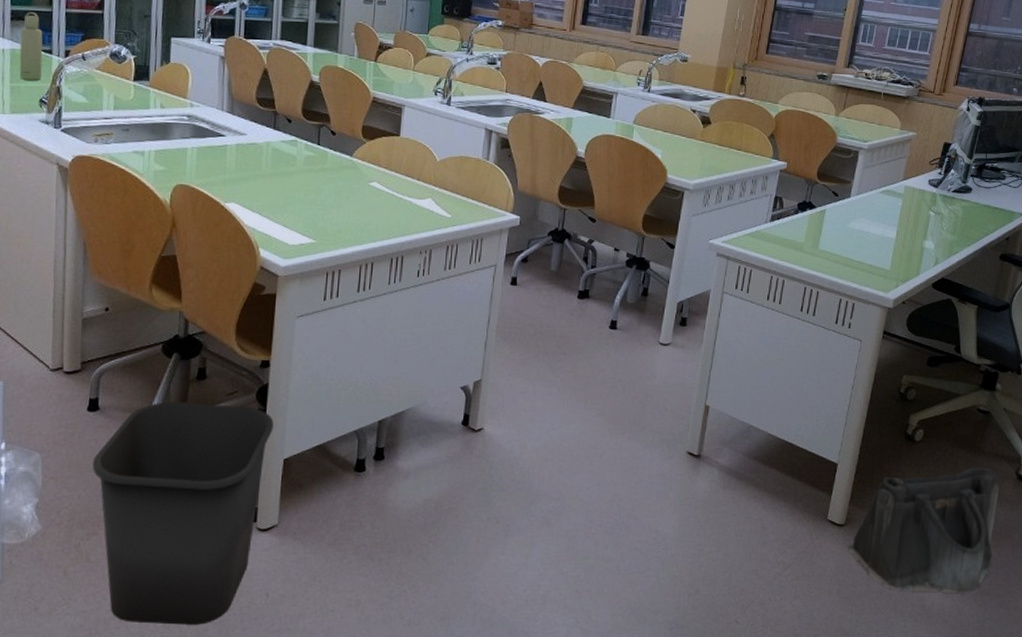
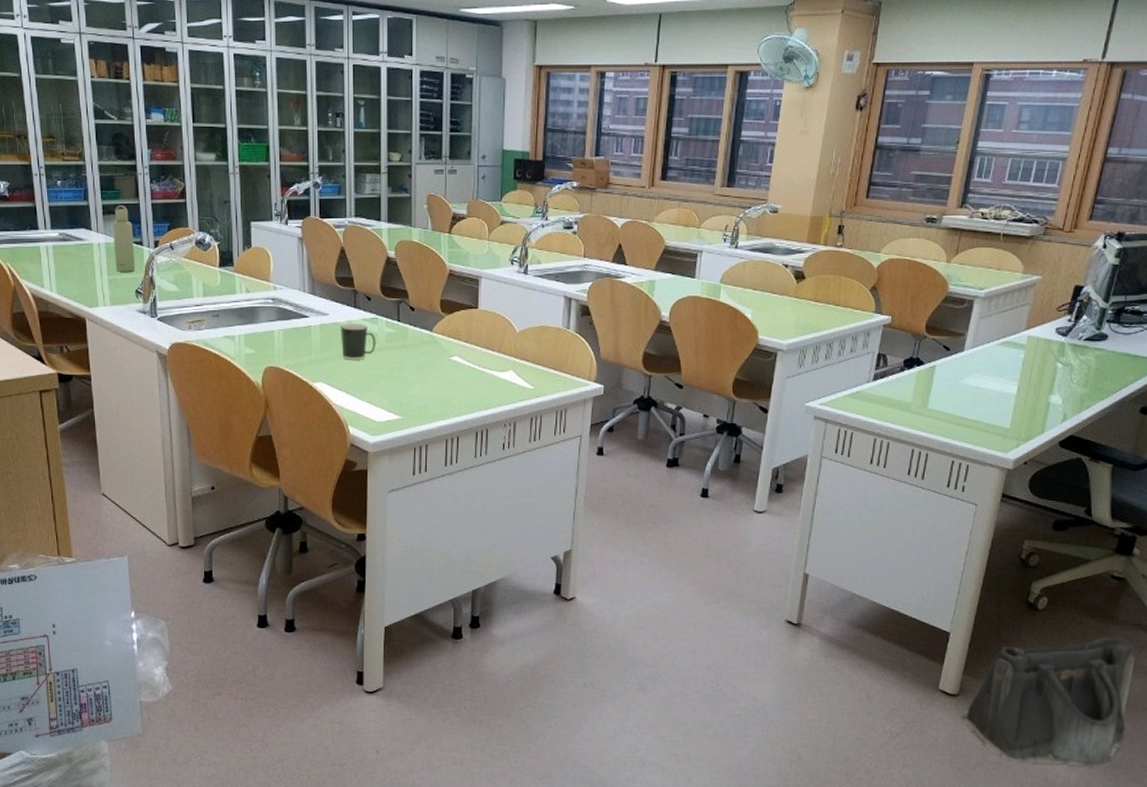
waste bin: present [93,402,274,625] -> none [212,574,373,777]
mug: none [257,144,294,182] -> present [340,323,375,360]

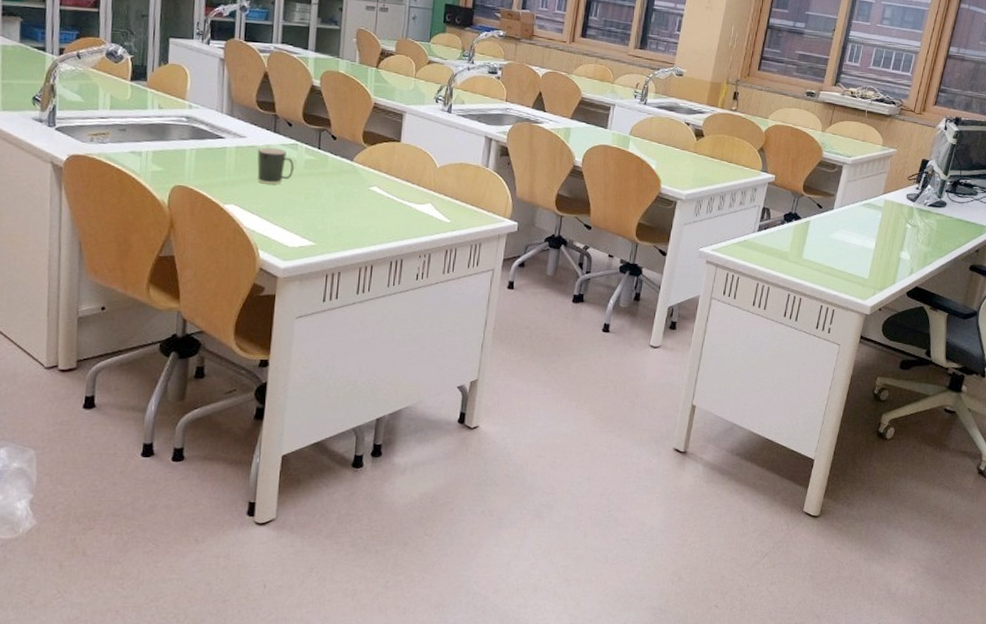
bottle: present [113,205,135,272] -> none [11,8,36,78]
saddlebag: present [960,637,1136,767] -> none [820,463,962,579]

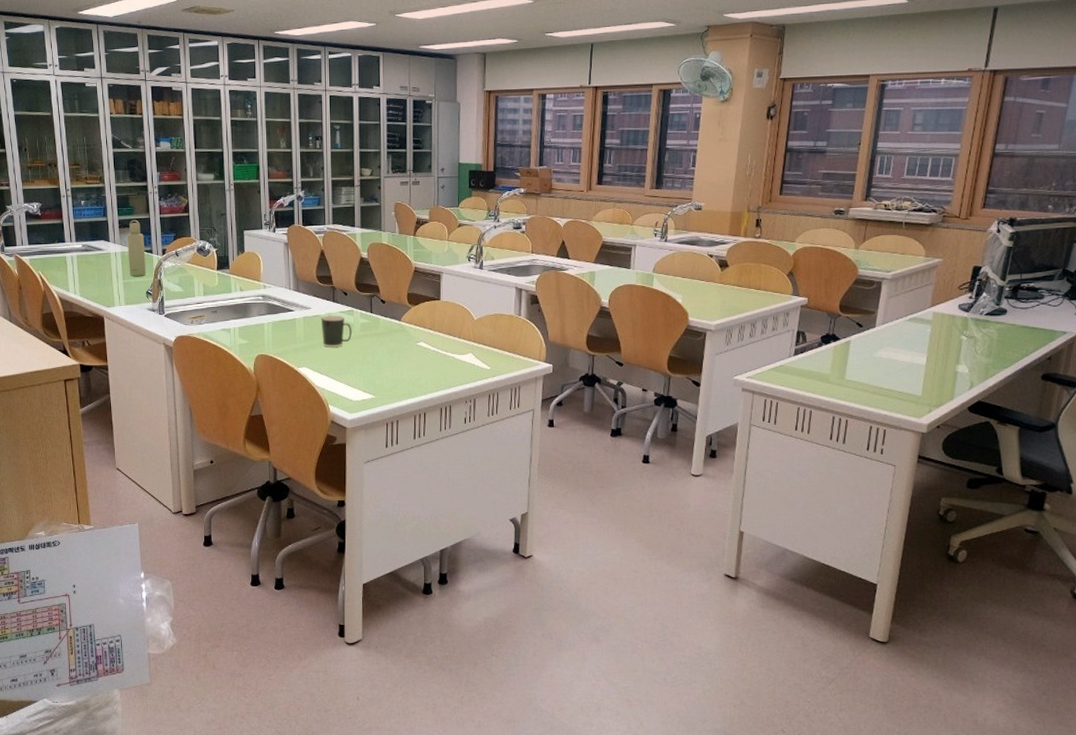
bottle: none [11,8,36,78] -> present [127,220,146,276]

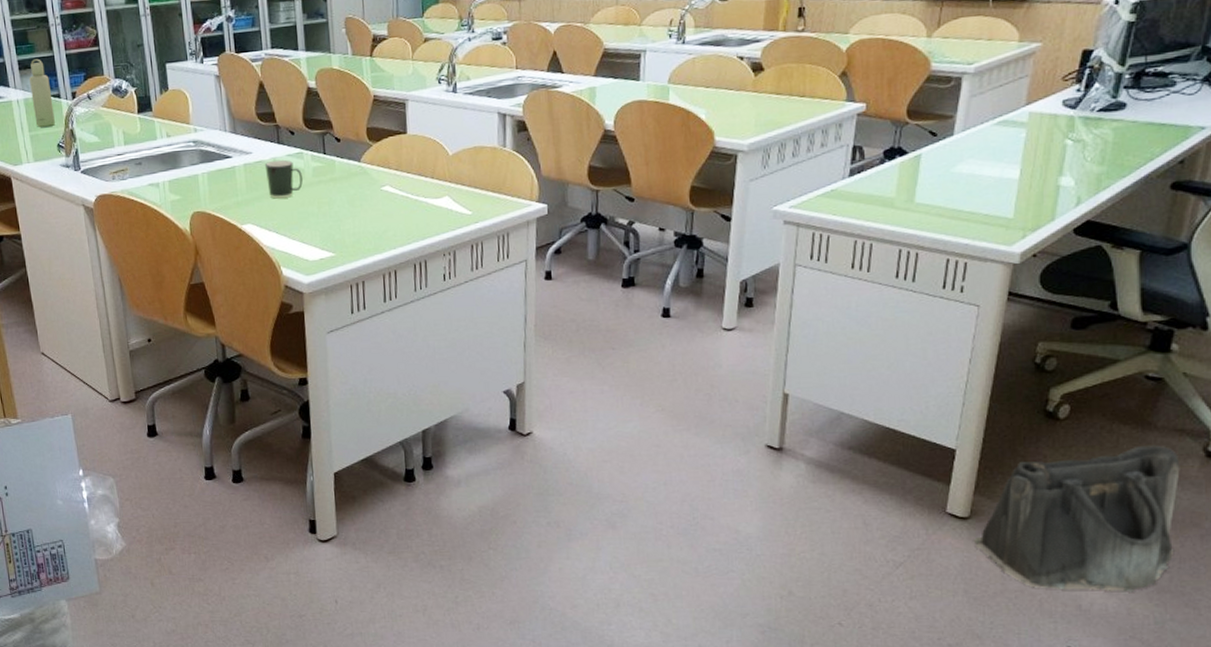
saddlebag: none [891,587,1053,711] -> present [973,445,1180,592]

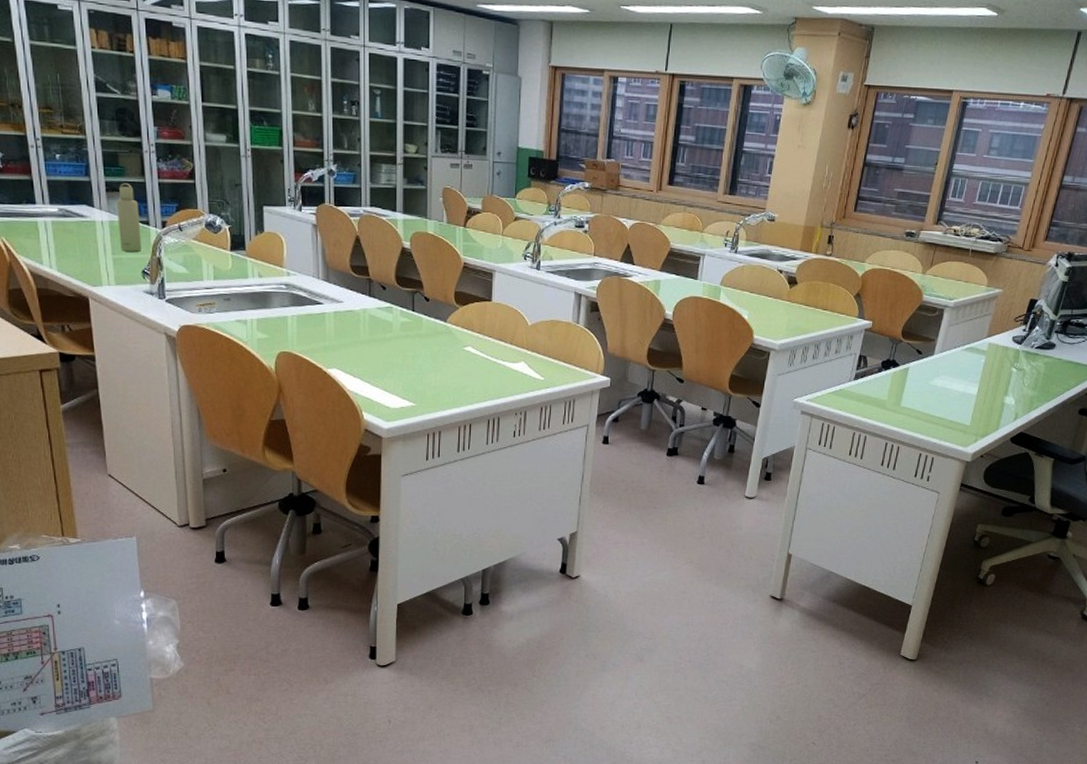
mug: present [264,159,303,199] -> none [354,311,390,348]
saddlebag: present [973,445,1180,592] -> none [917,608,1065,720]

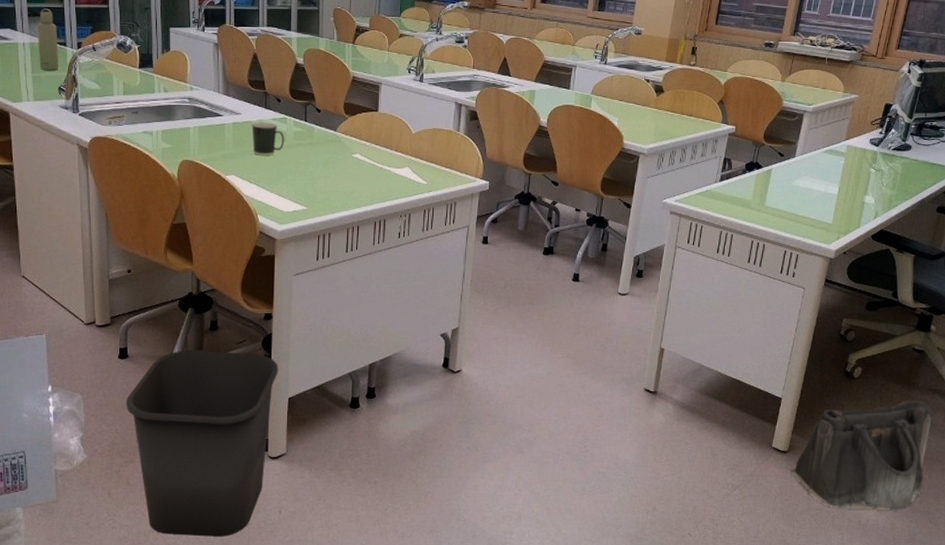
waste bin: none [225,554,386,747] -> present [126,350,278,537]
mug: none [354,311,390,348] -> present [251,122,284,156]
saddlebag: none [917,608,1065,720] -> present [789,400,932,511]

